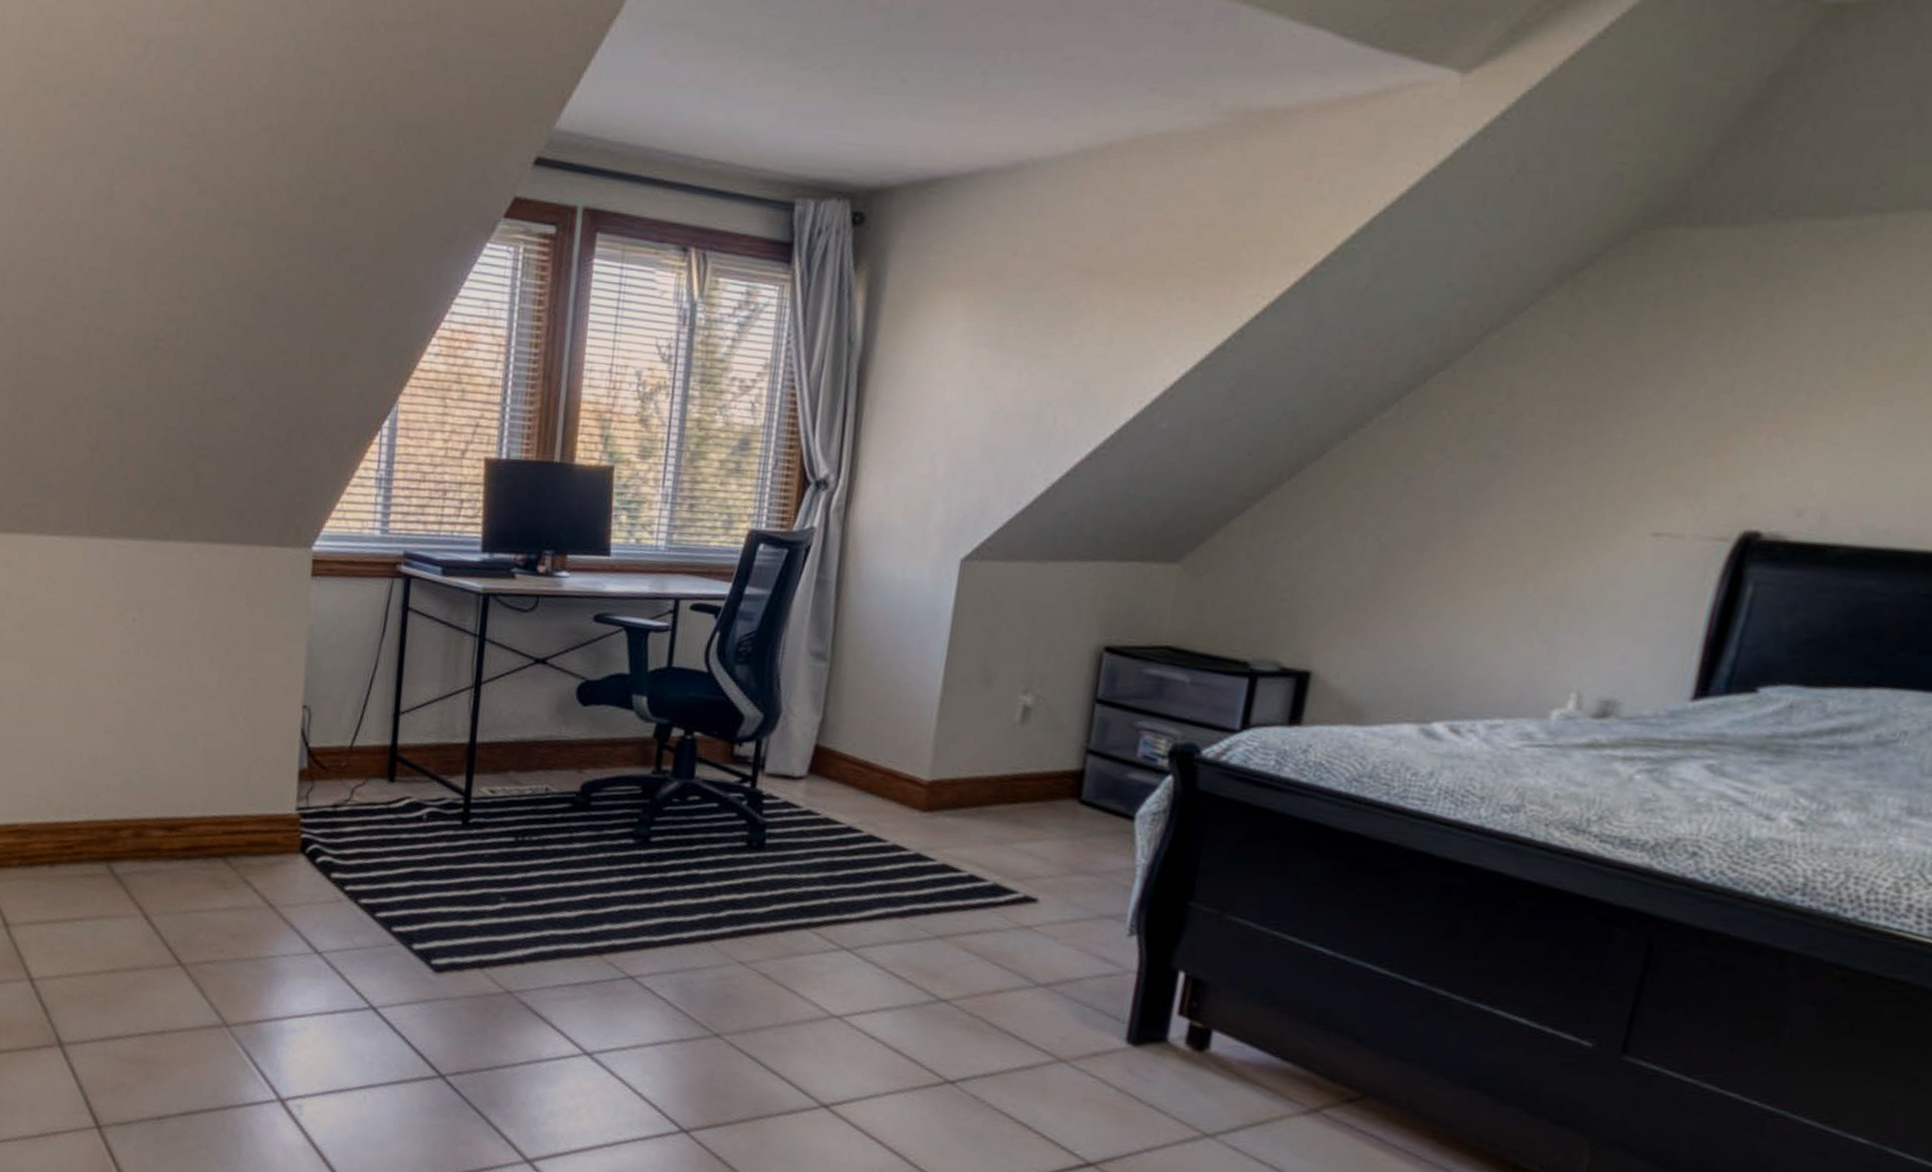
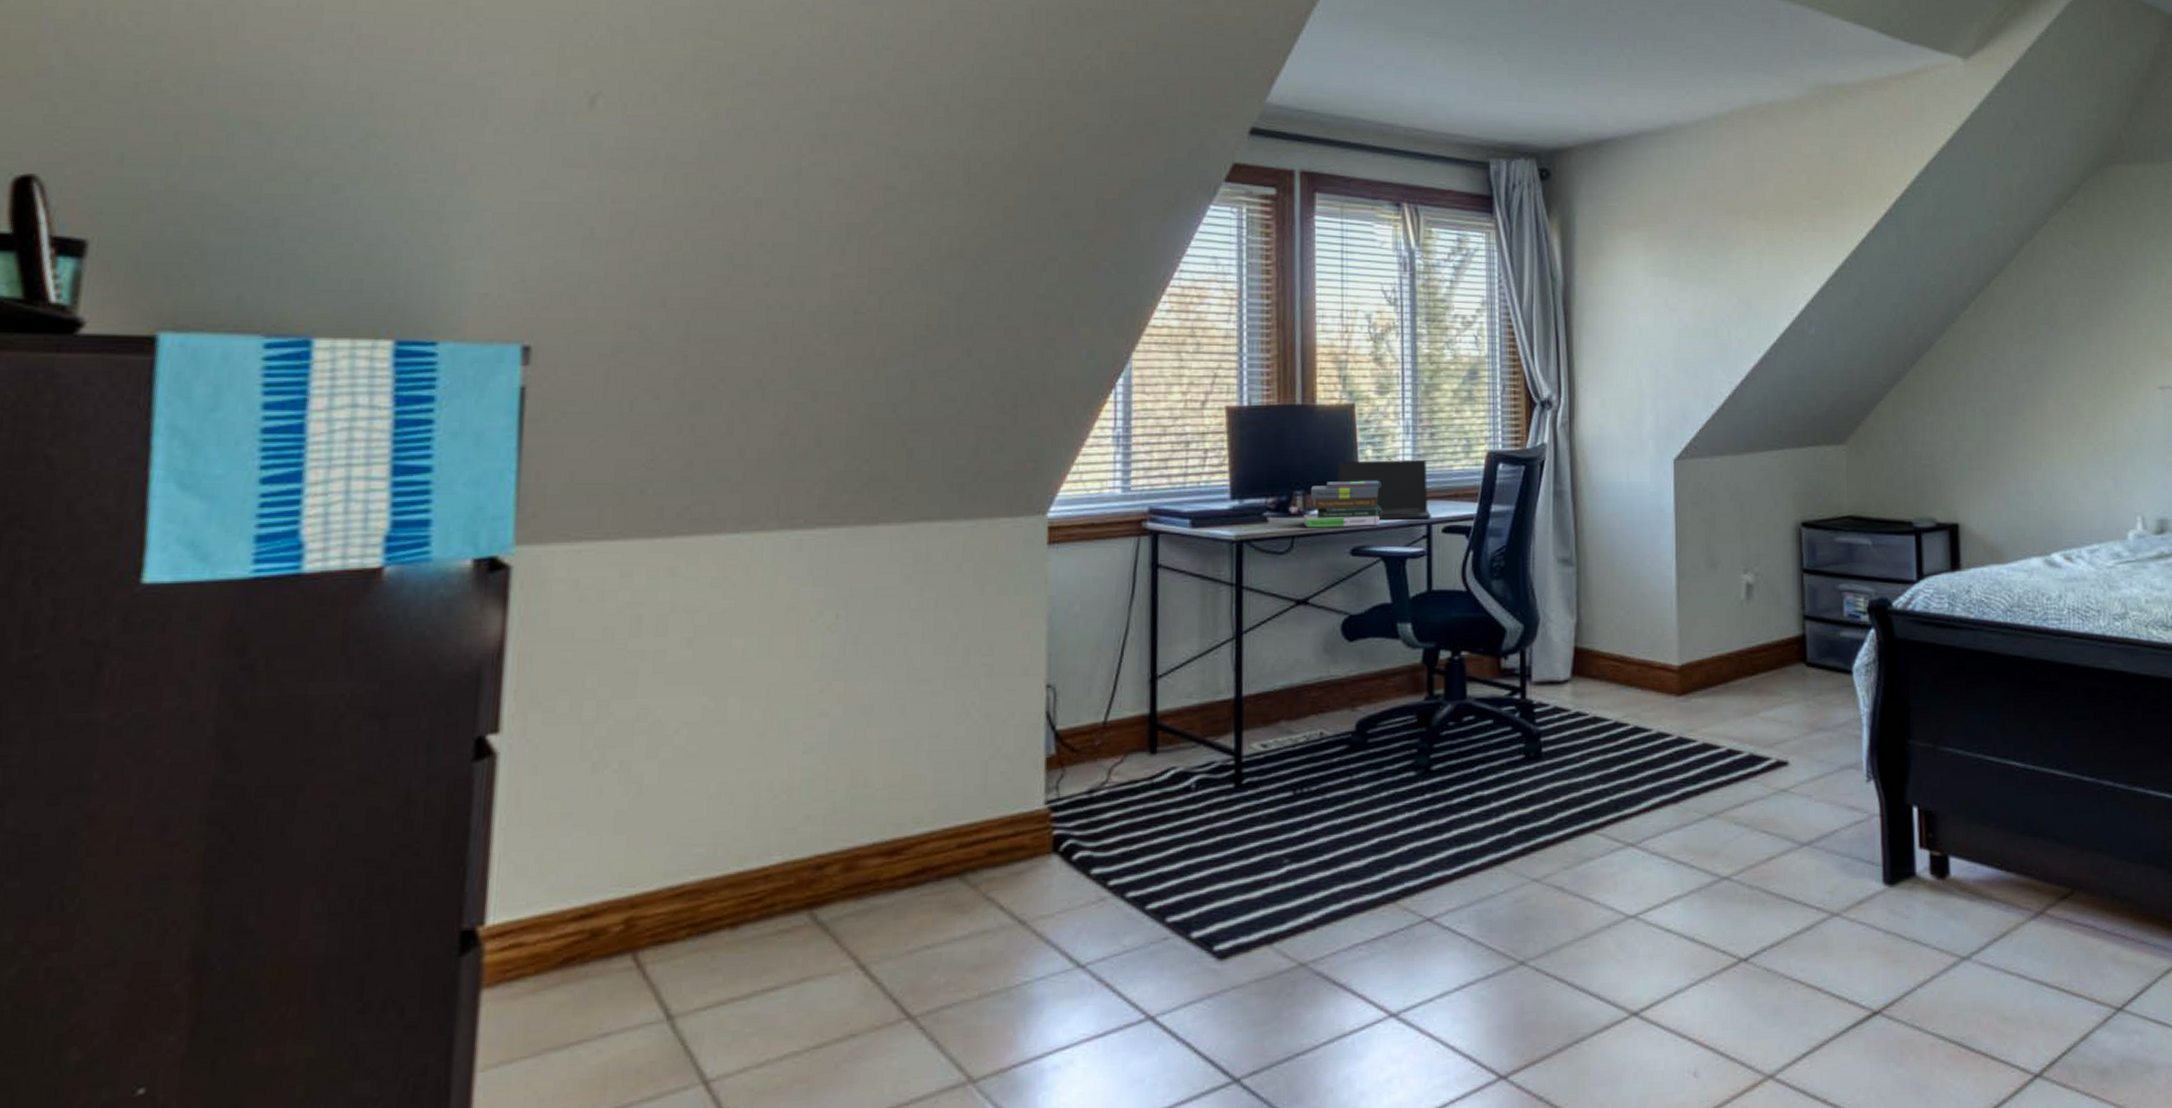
books: none [549,544,631,595] -> present [1302,480,1381,528]
laptop: none [588,525,682,594] -> present [1338,460,1431,519]

